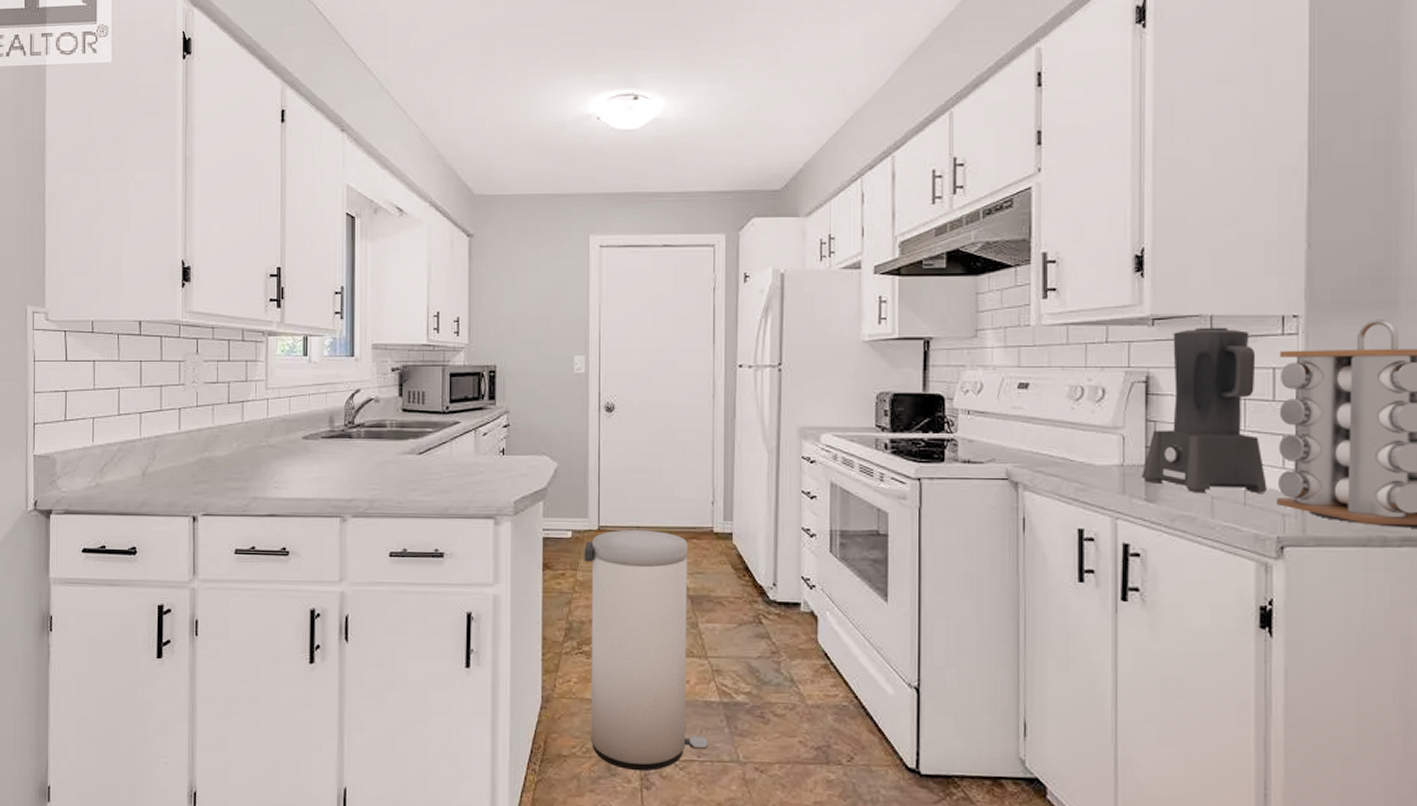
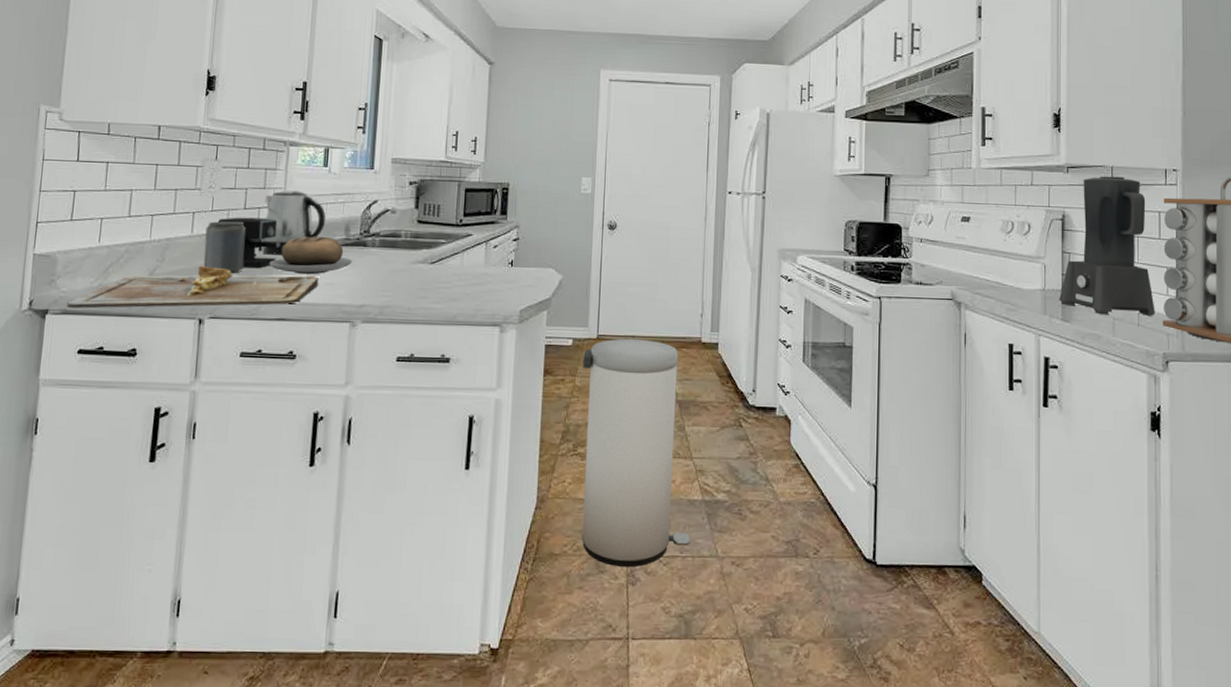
cutting board: none [67,462,307,508] -> present [66,265,319,309]
soda can: none [192,417,232,469] -> present [203,221,246,273]
coffee maker: none [204,412,266,464] -> present [218,217,280,269]
kettle: none [248,382,309,450] -> present [262,190,326,255]
bread: none [256,429,339,469] -> present [269,236,352,275]

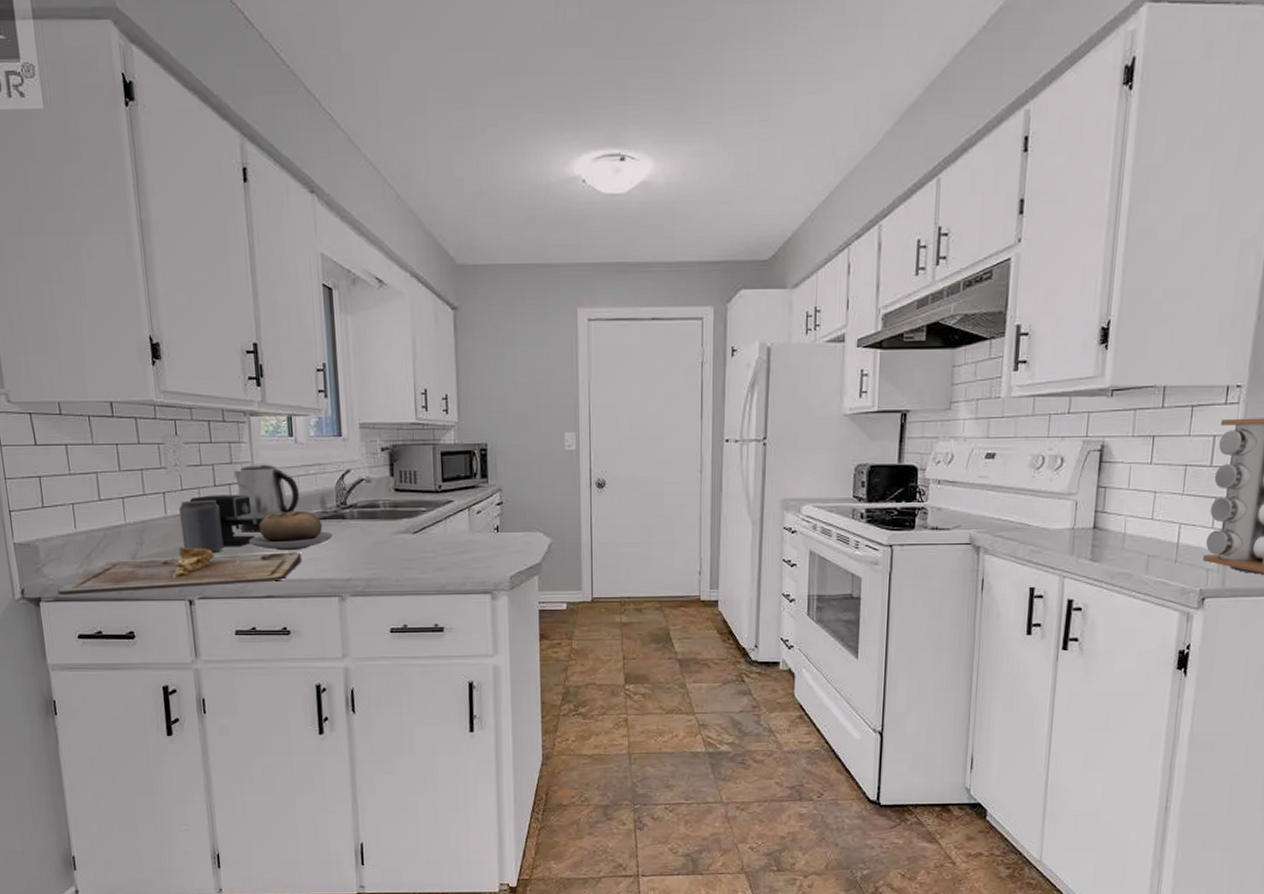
pedal bin: present [581,338,691,567] -> none [579,600,695,814]
blender: present [1059,176,1155,316] -> none [1089,397,1200,551]

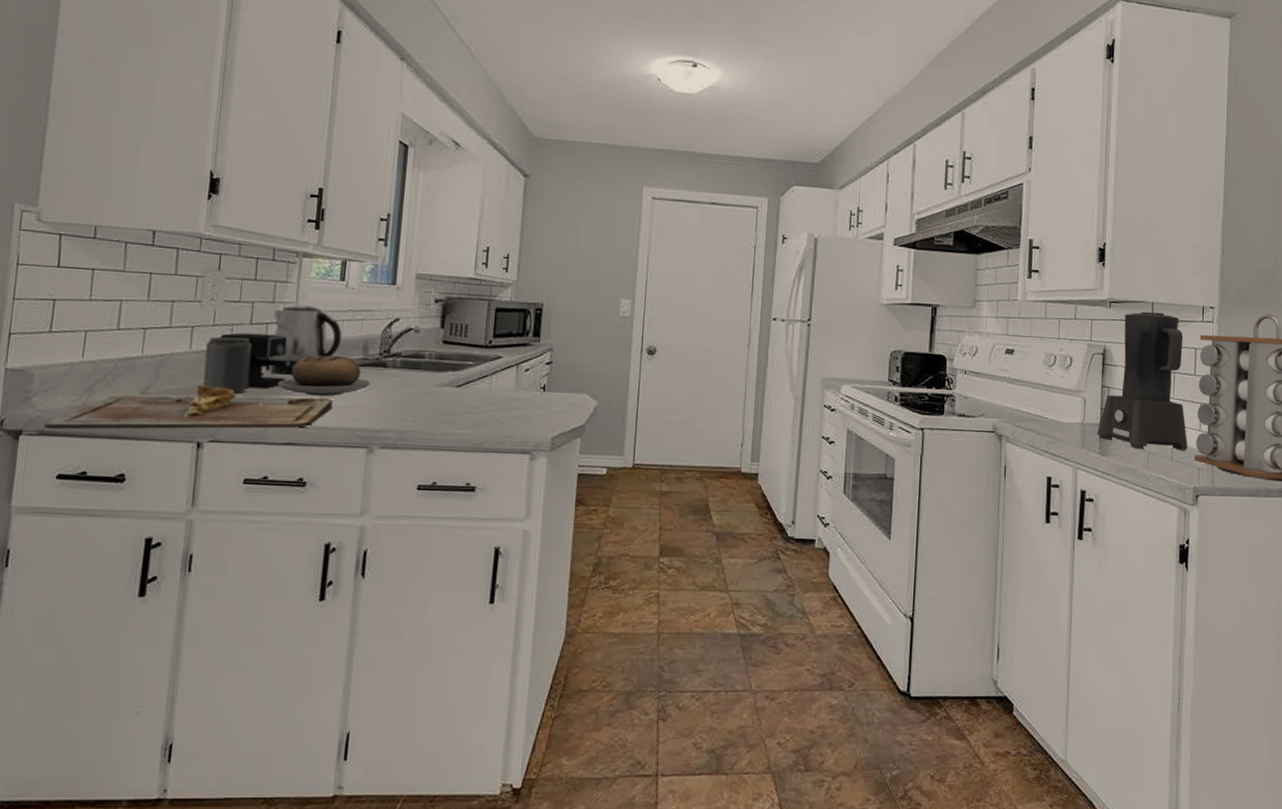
blender: none [1089,397,1200,551] -> present [1097,311,1188,451]

